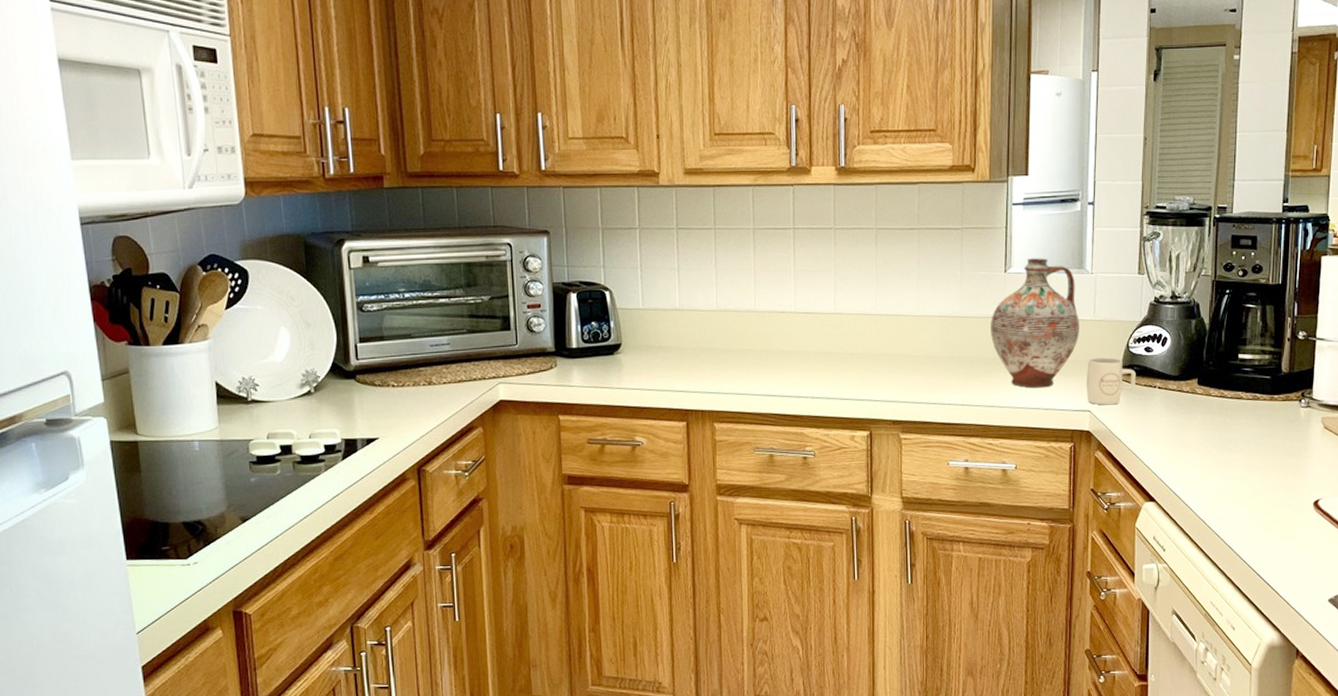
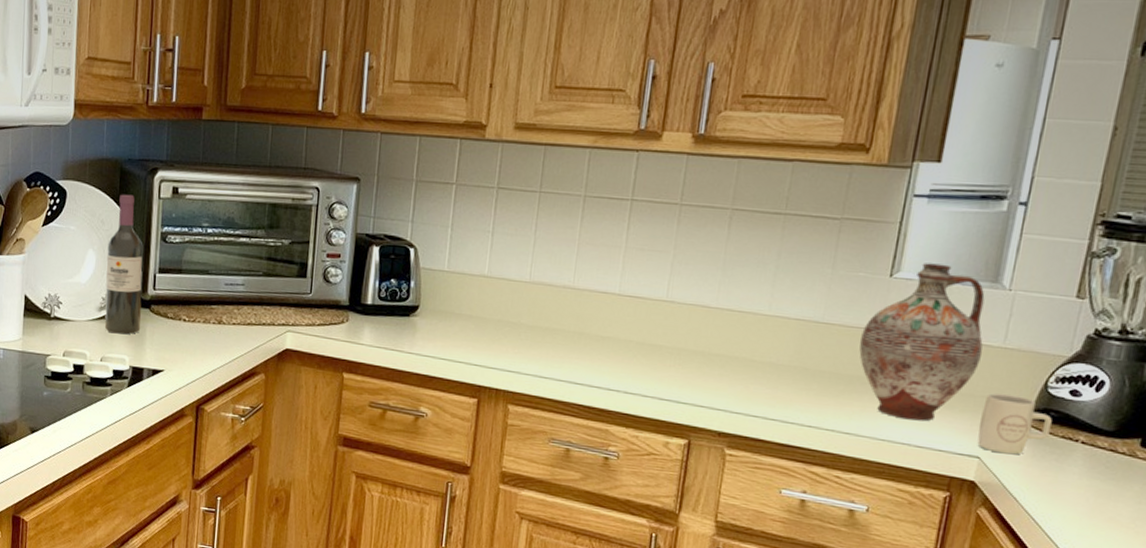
wine bottle: none [300,268,348,409] -> present [104,194,144,334]

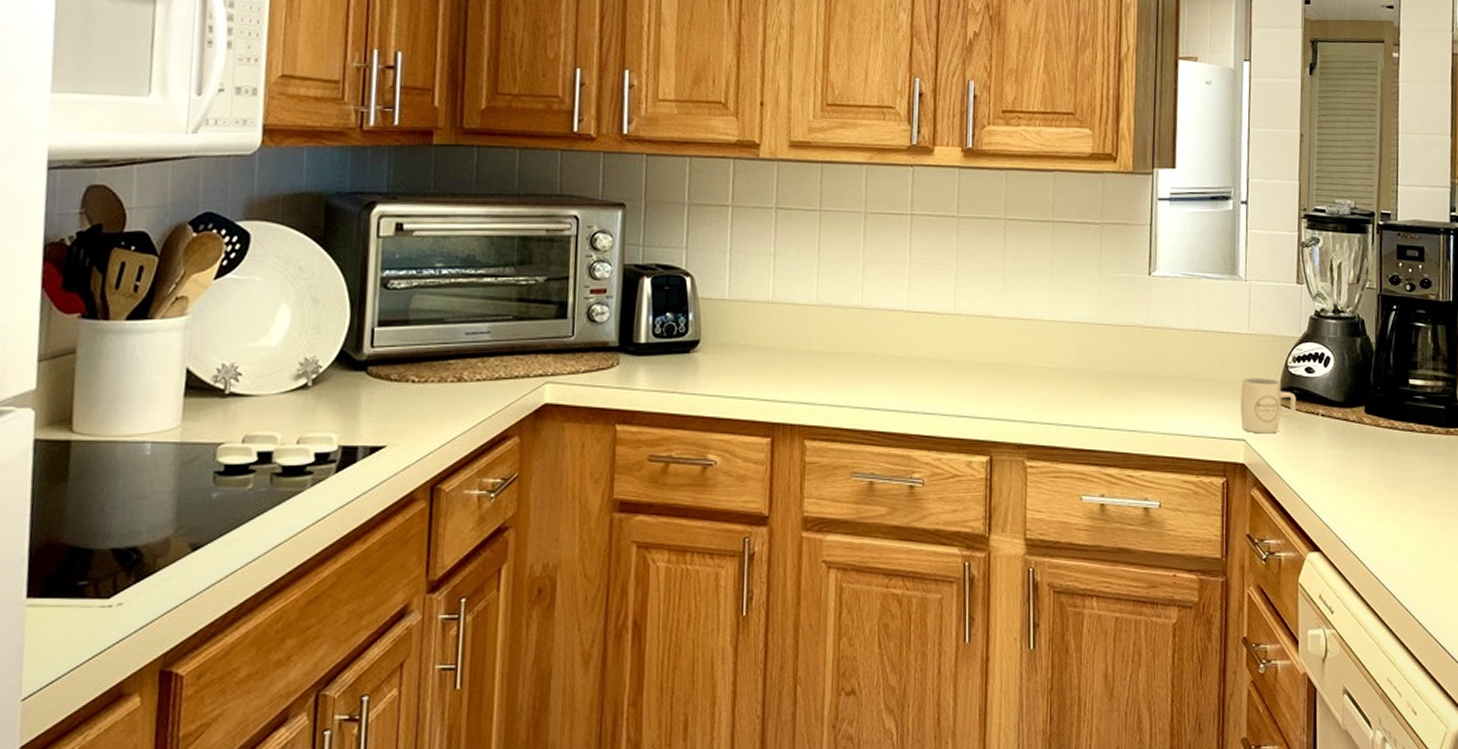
wine bottle: present [104,194,144,334] -> none [302,234,358,406]
ceramic jug: present [859,263,985,421] -> none [1132,260,1233,411]

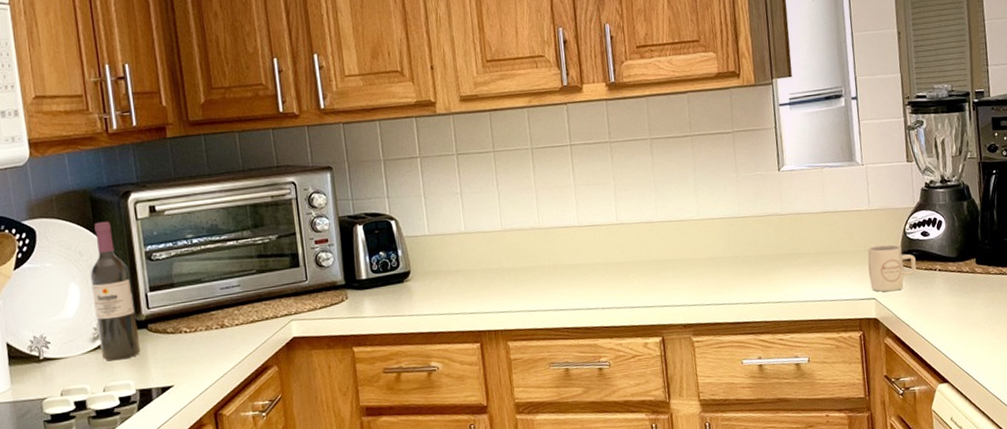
wine bottle: none [302,234,358,406] -> present [90,221,141,361]

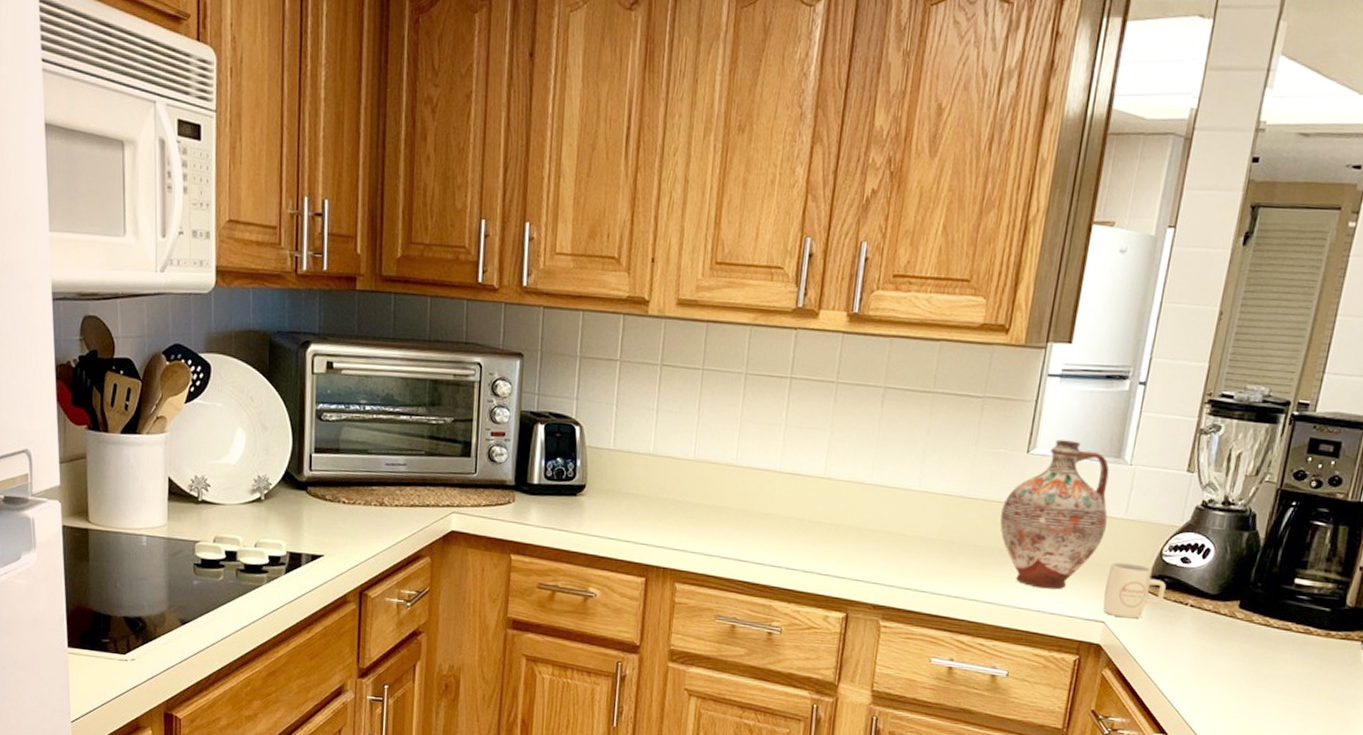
wine bottle: present [90,221,141,361] -> none [257,368,298,518]
ceramic jug: none [769,154,857,281] -> present [1000,439,1110,590]

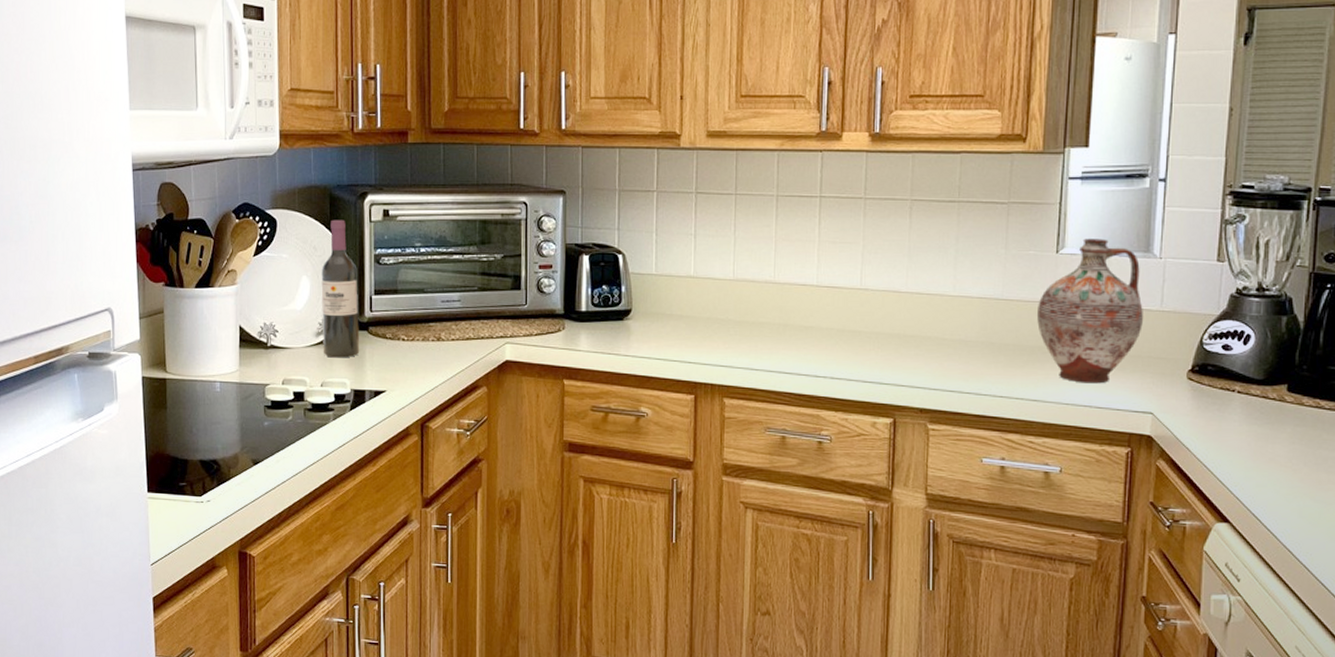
wine bottle: none [257,368,298,518] -> present [321,219,360,358]
mug: present [1102,561,1166,619] -> none [1148,352,1210,408]

